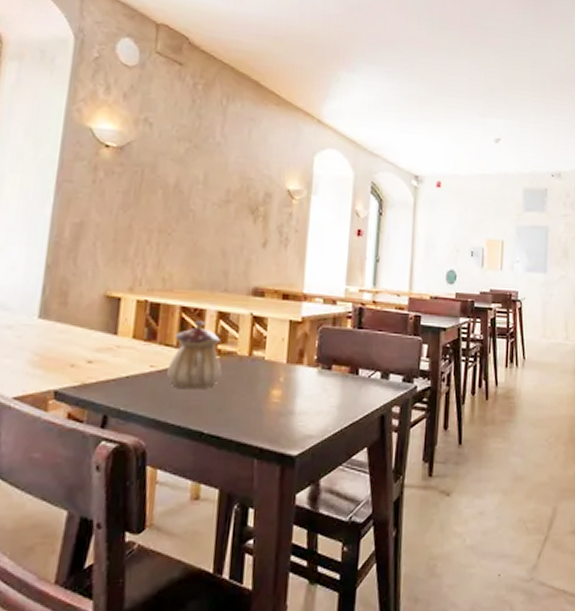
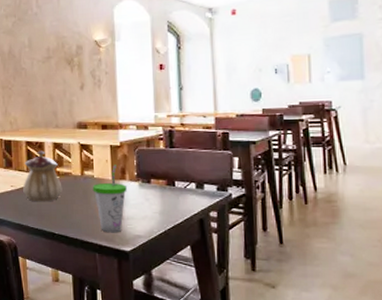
cup: none [260,345,303,432] -> present [92,165,127,233]

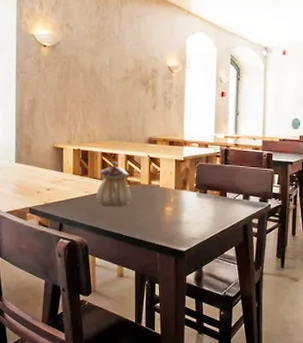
cup: present [92,165,127,233] -> none [157,176,187,235]

